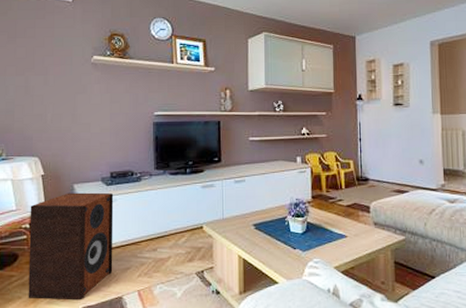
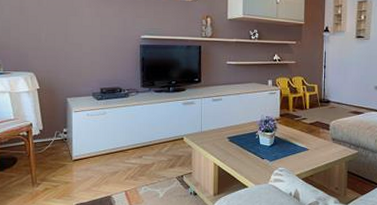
speaker: present [28,192,114,301] -> none [27,105,104,198]

